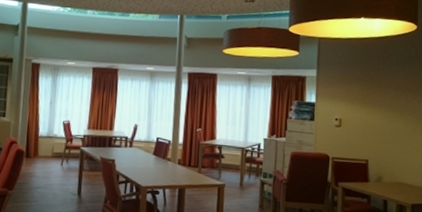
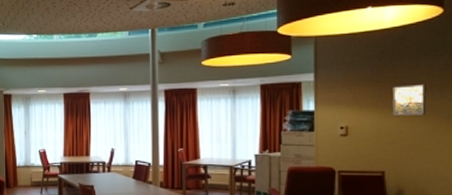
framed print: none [376,86,402,113] -> present [392,84,427,117]

